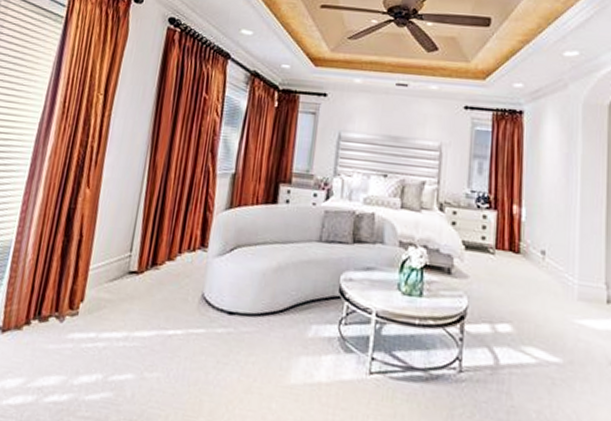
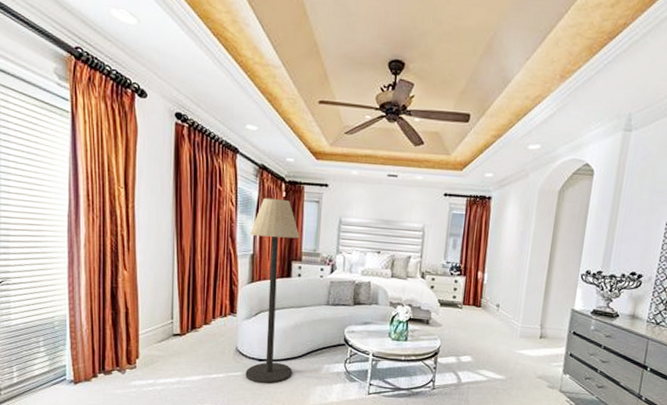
floor lamp: none [209,108,291,349] -> present [245,198,300,384]

